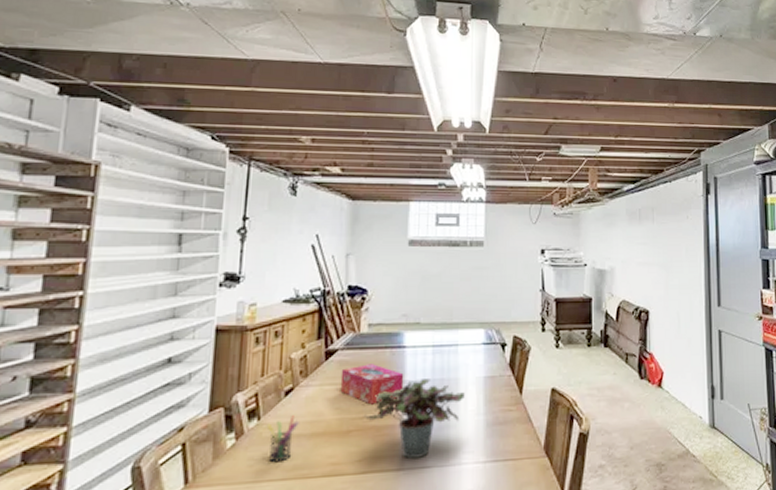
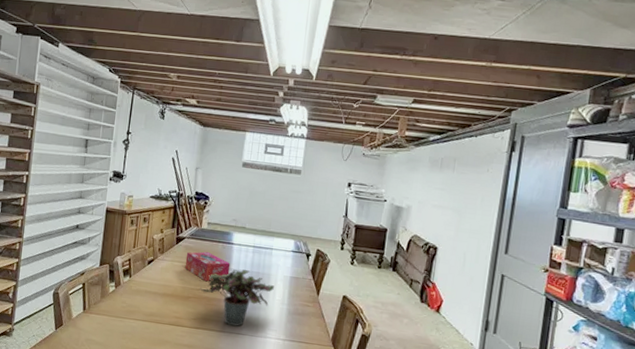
pen holder: present [266,415,299,463] -> none [134,278,156,309]

